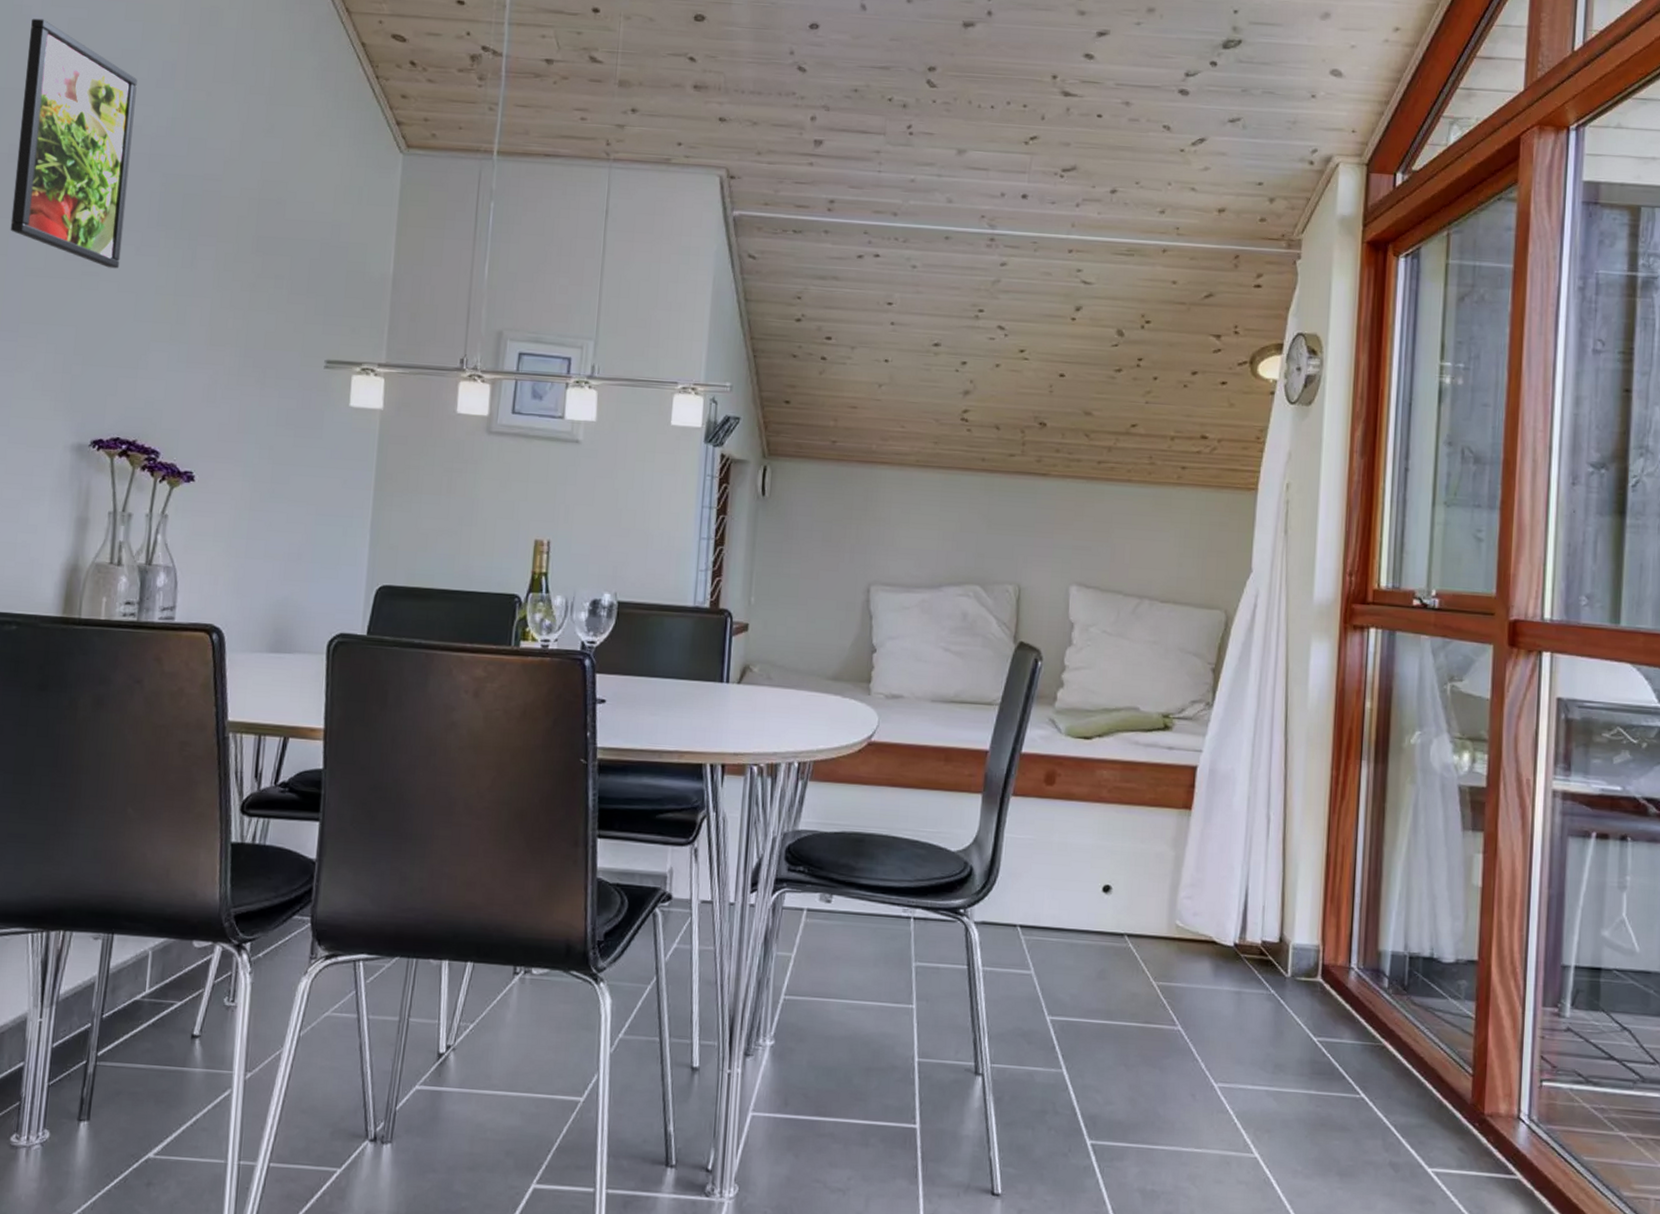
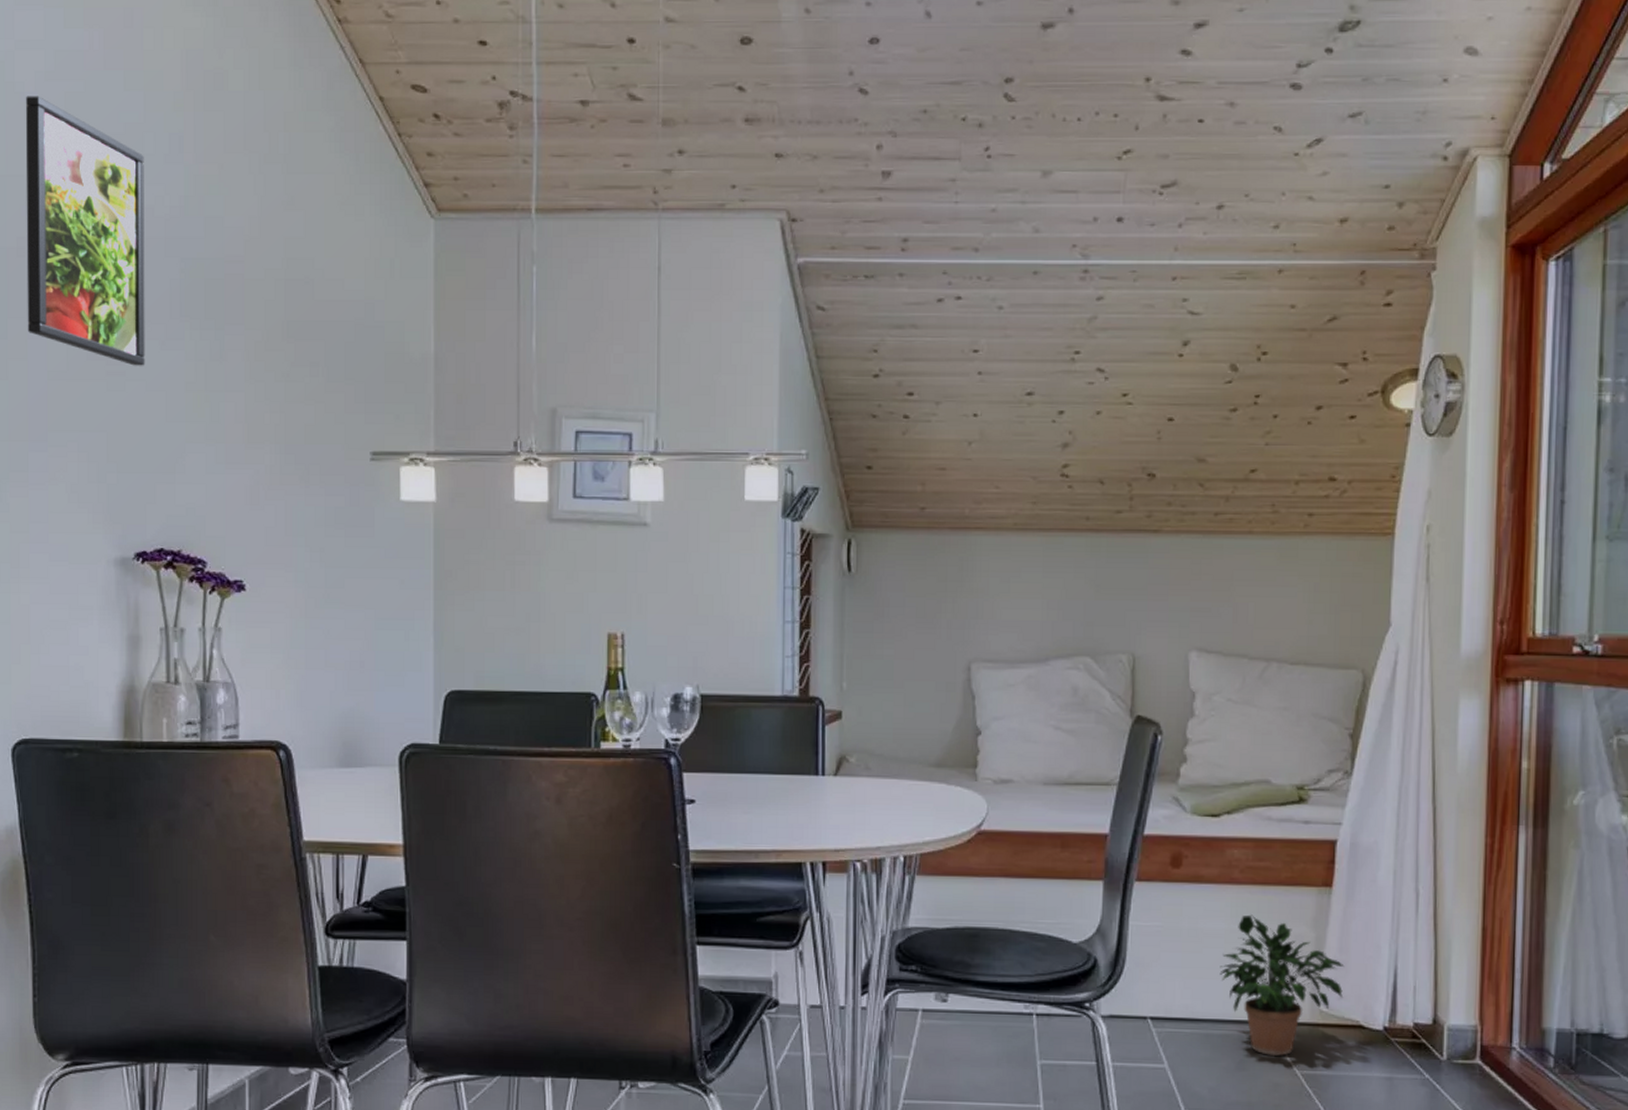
potted plant: none [1085,832,1201,968] -> present [1219,914,1345,1057]

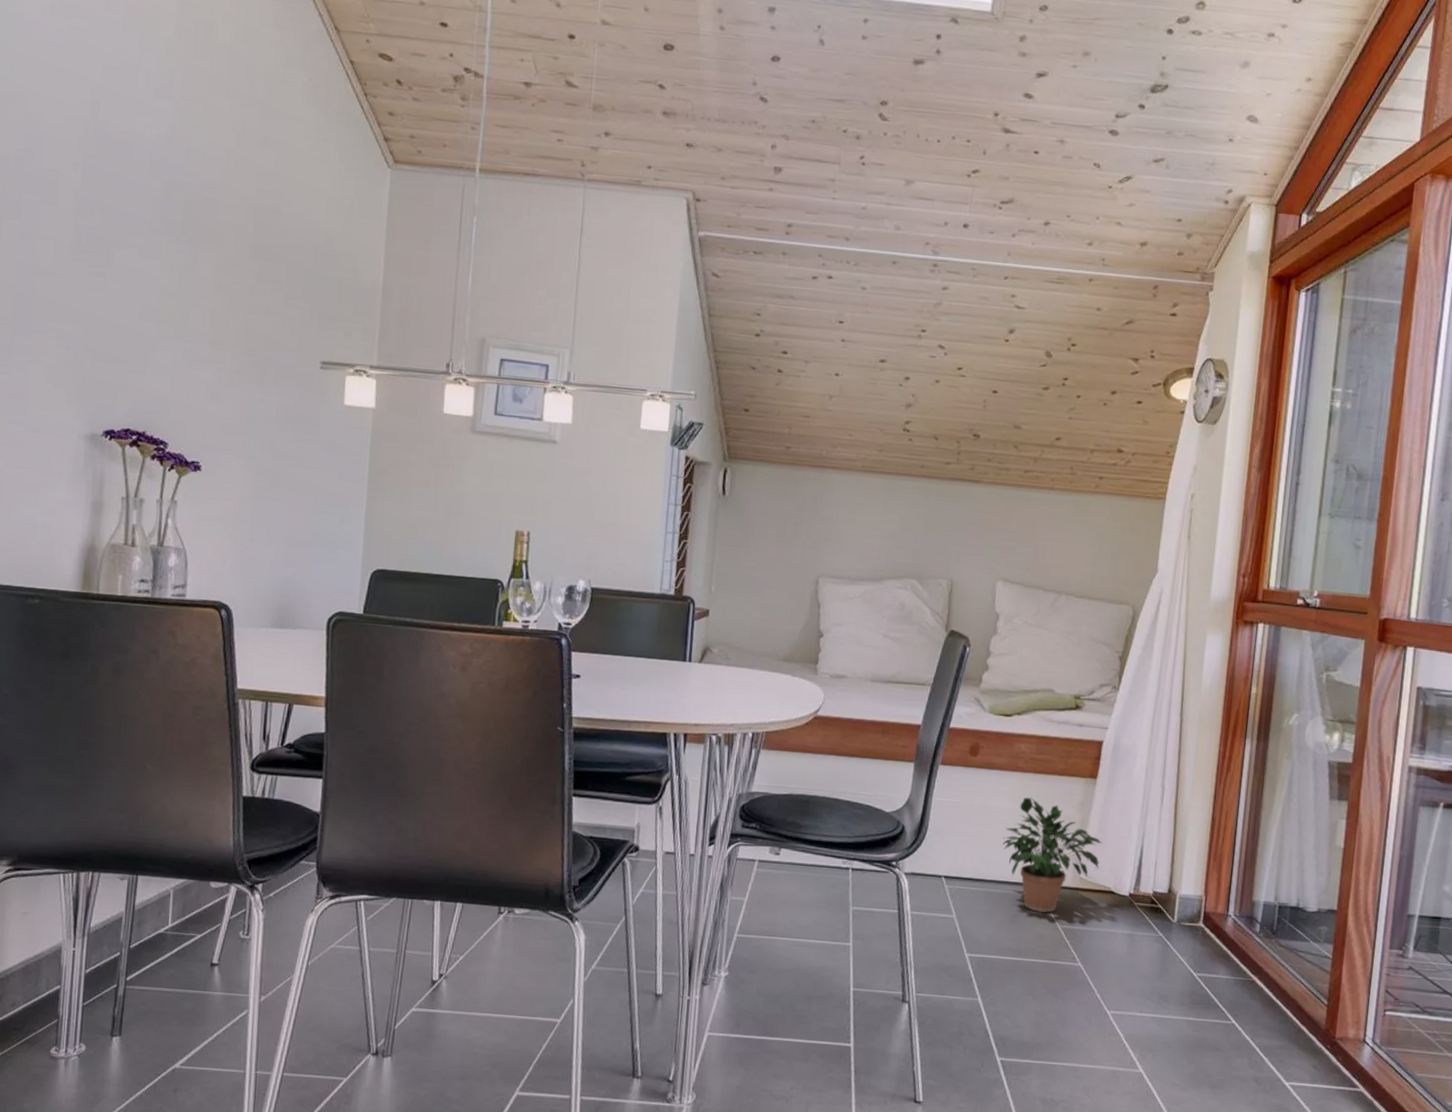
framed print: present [25,96,145,366] -> none [19,26,137,270]

